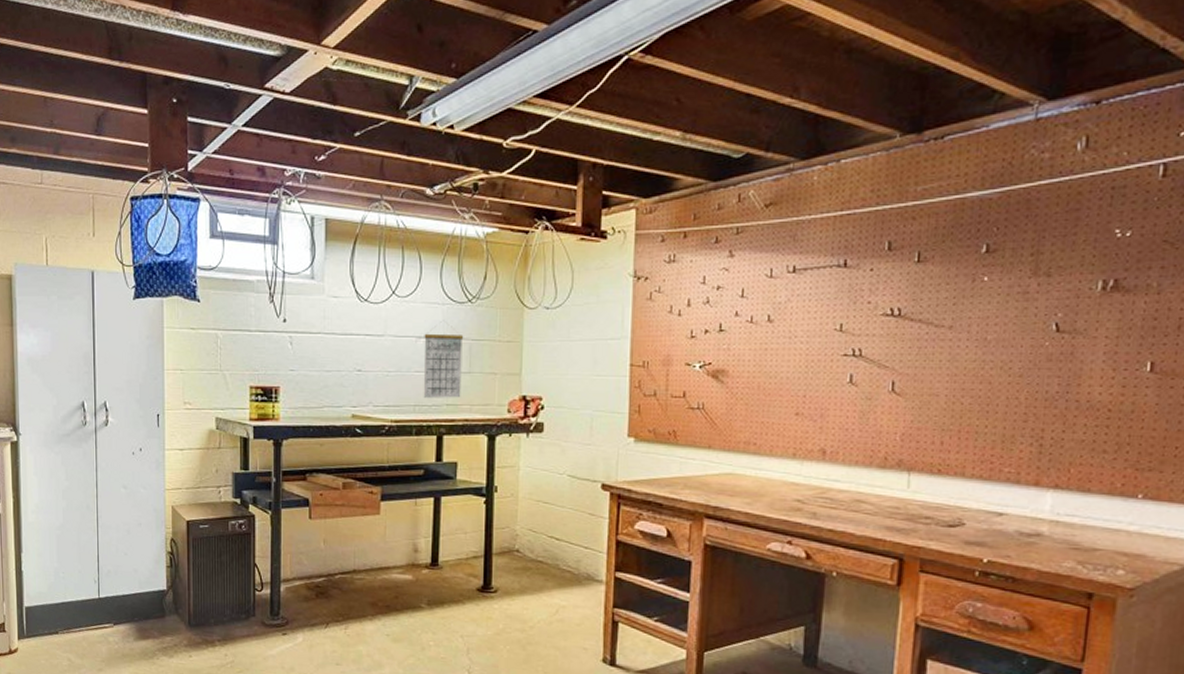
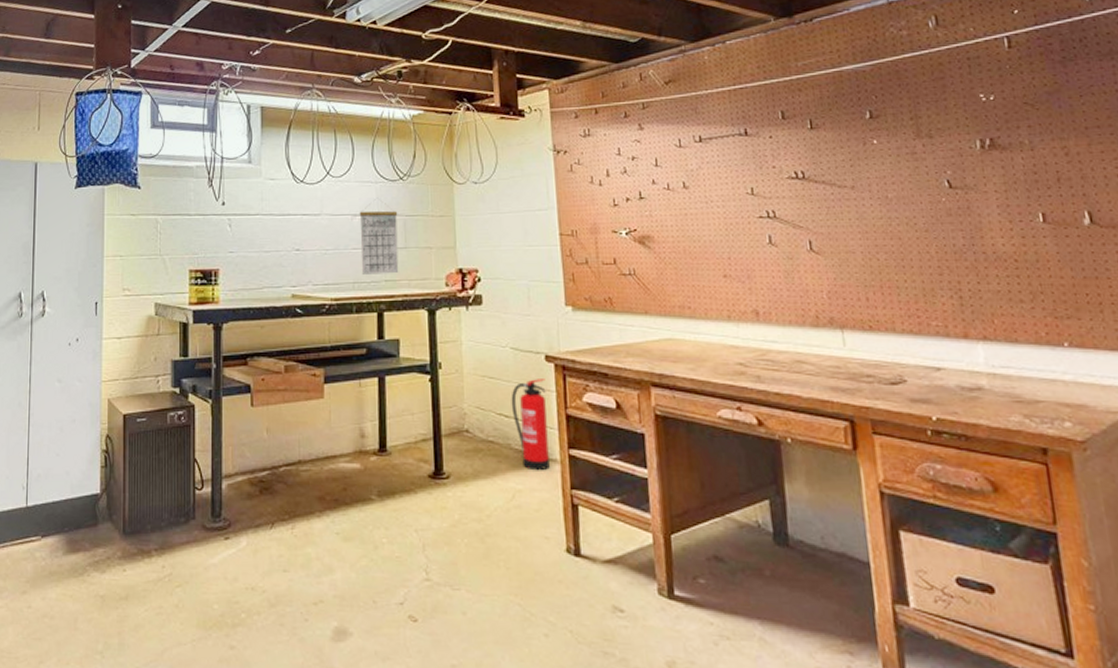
fire extinguisher: none [563,506,600,590] -> present [511,379,550,471]

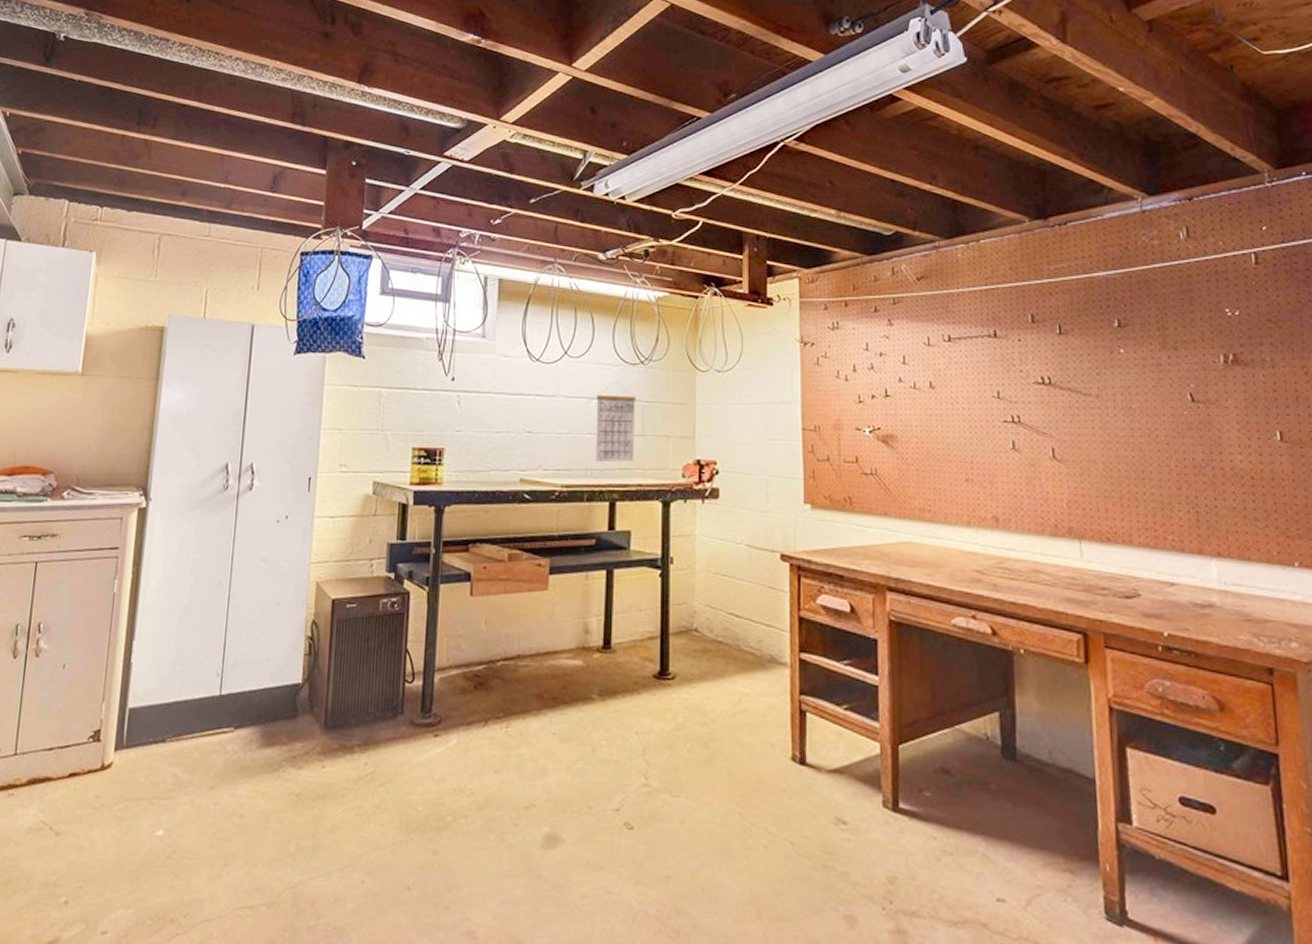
fire extinguisher: present [511,379,550,471] -> none [743,578,780,675]

